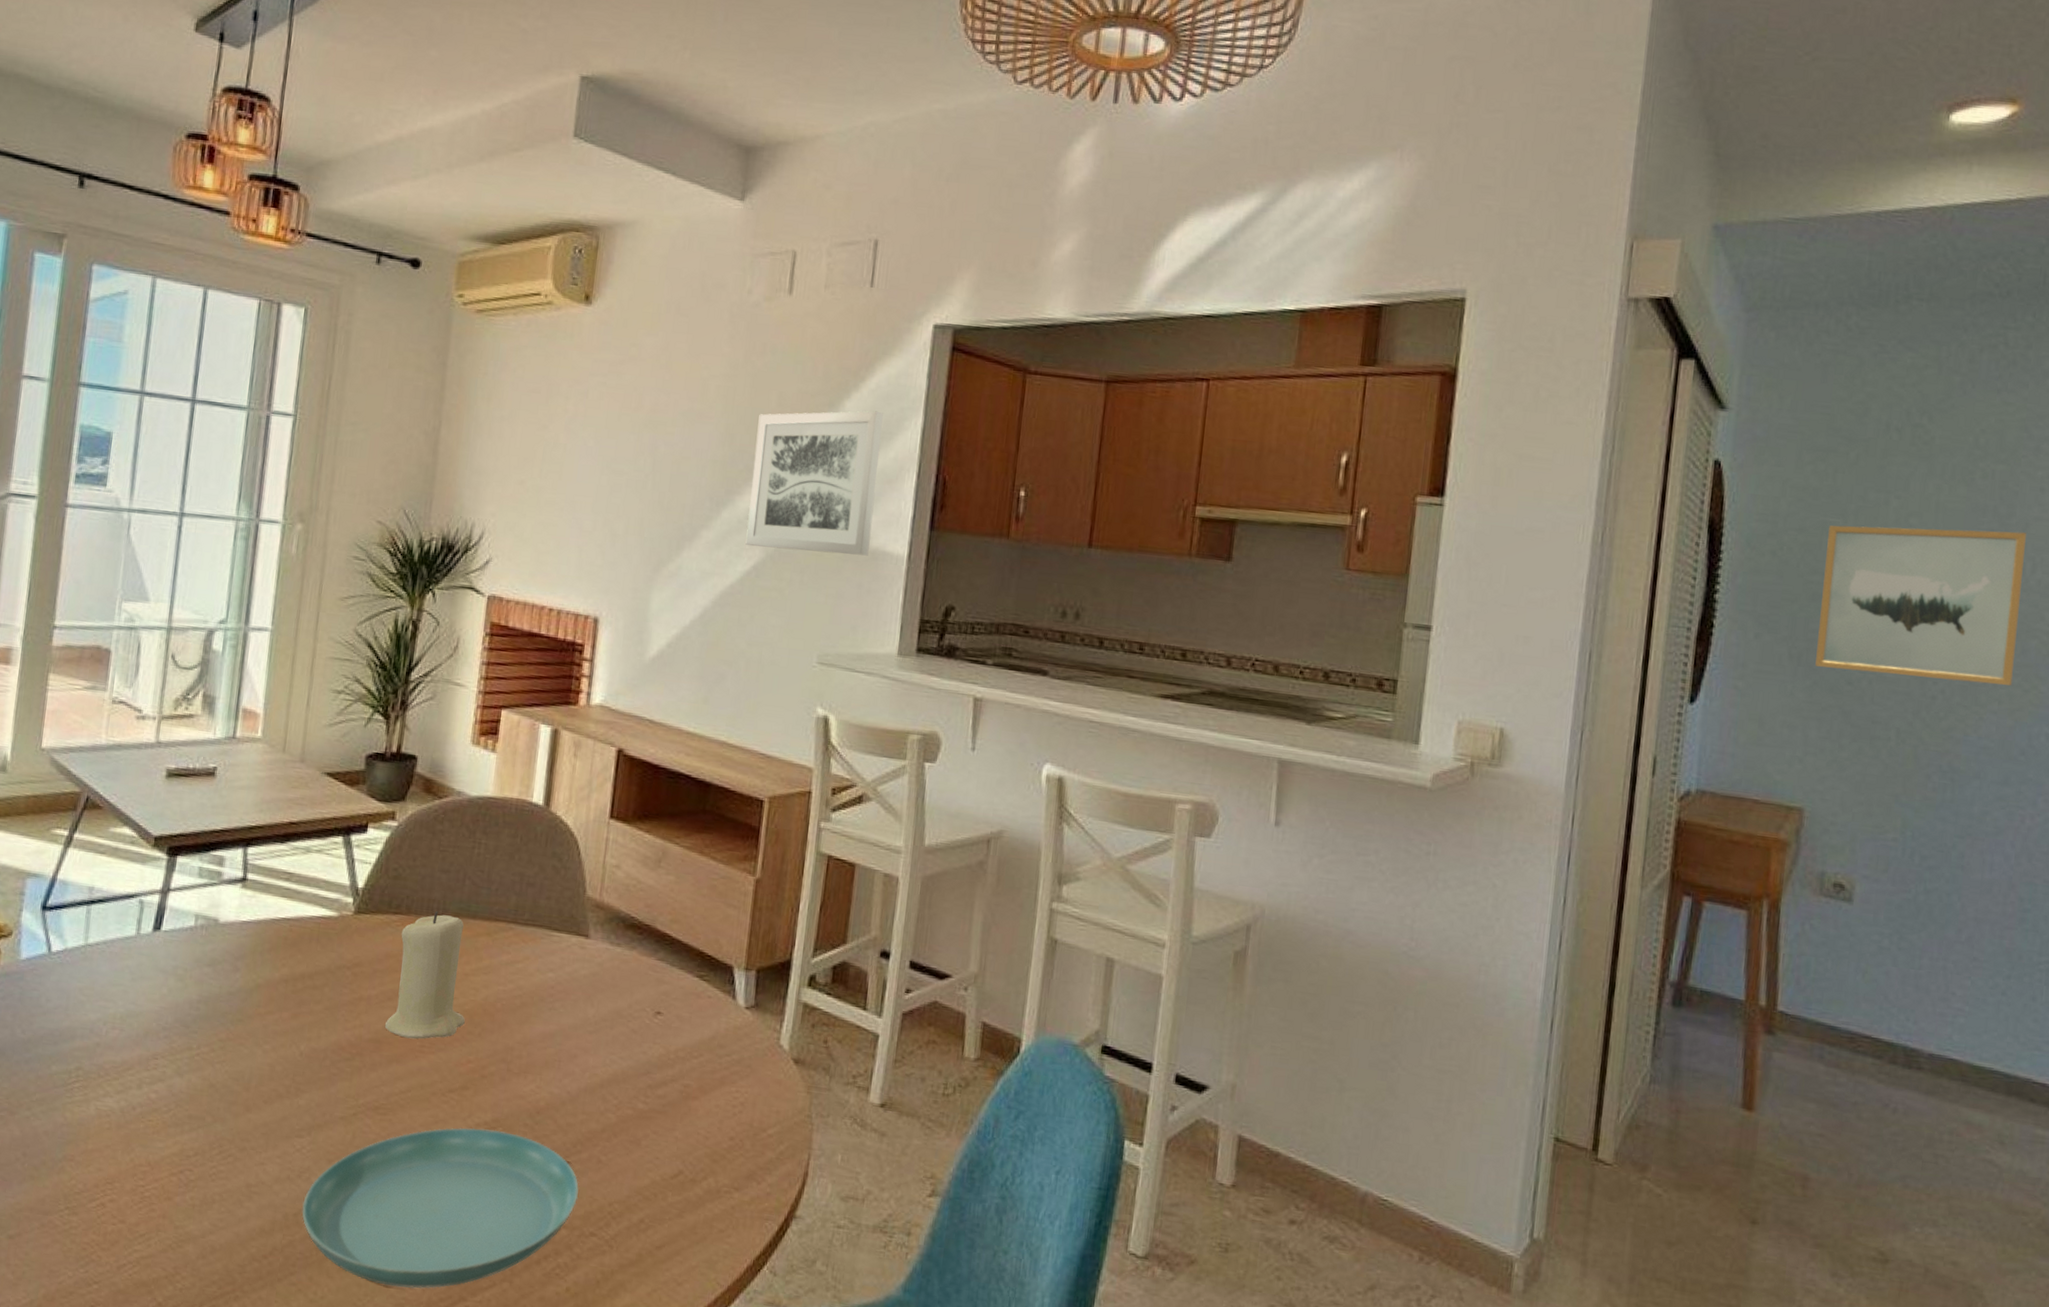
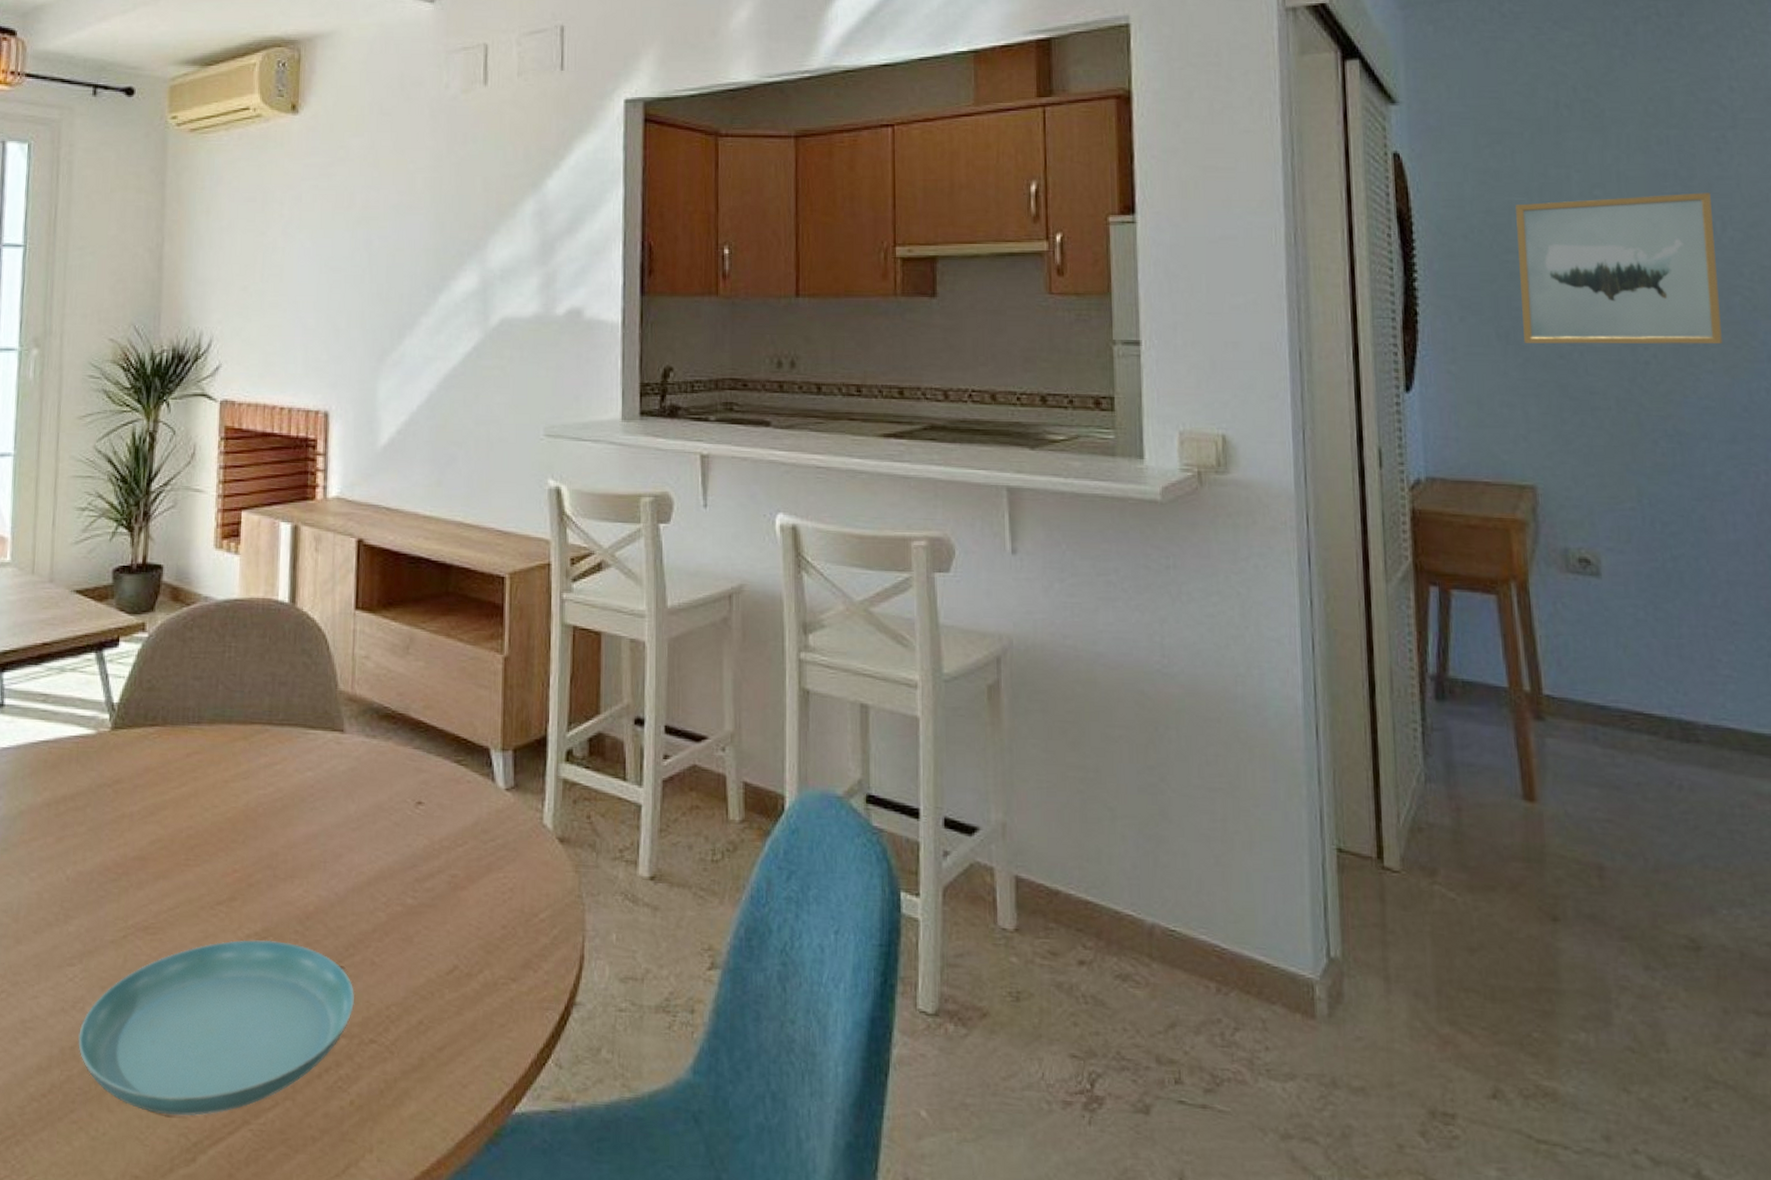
candle: present [384,911,465,1039] -> none [148,720,228,853]
wall art: present [745,410,883,556] -> none [464,186,585,328]

